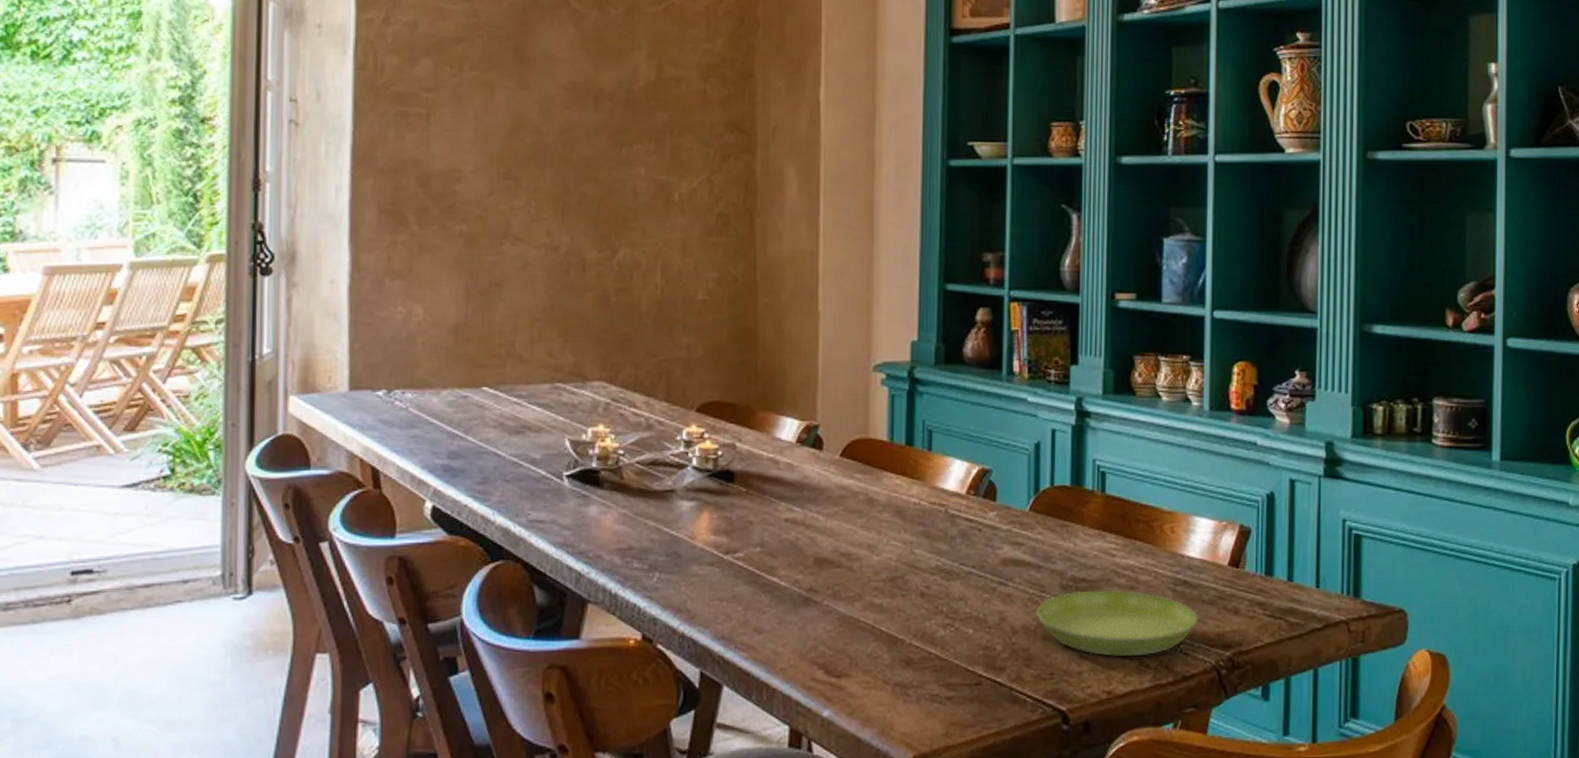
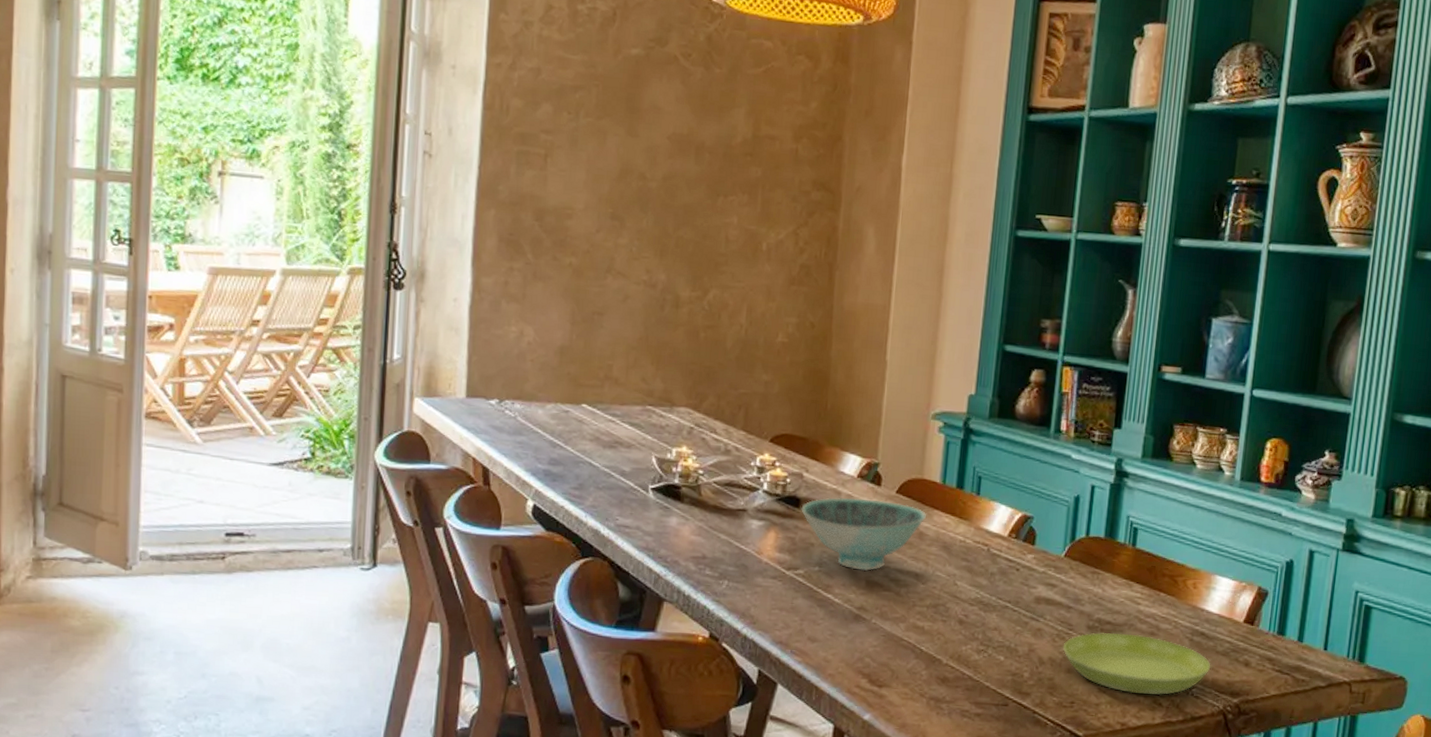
bowl: none [736,466,876,547] -> present [801,497,927,571]

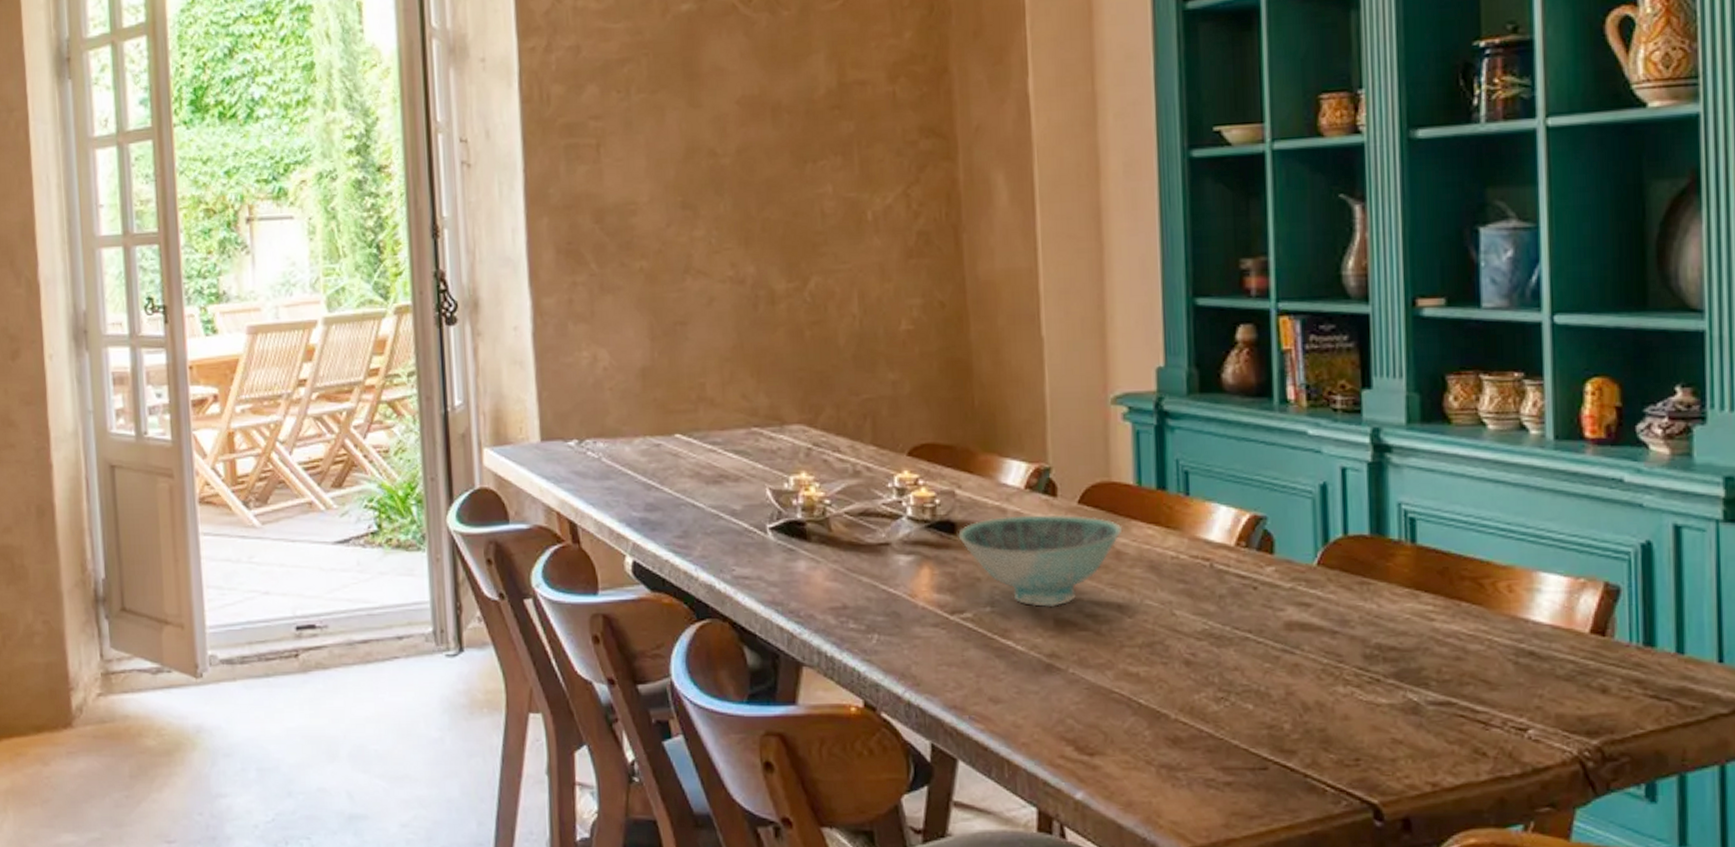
saucer: present [1062,632,1211,696] -> none [1332,661,1551,742]

